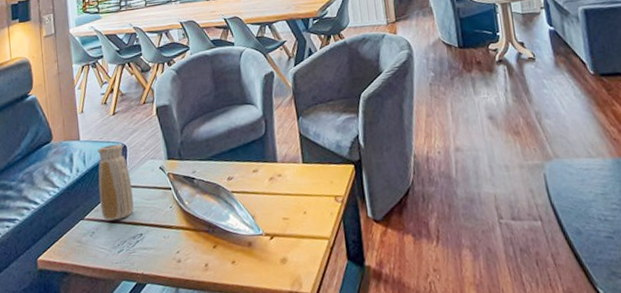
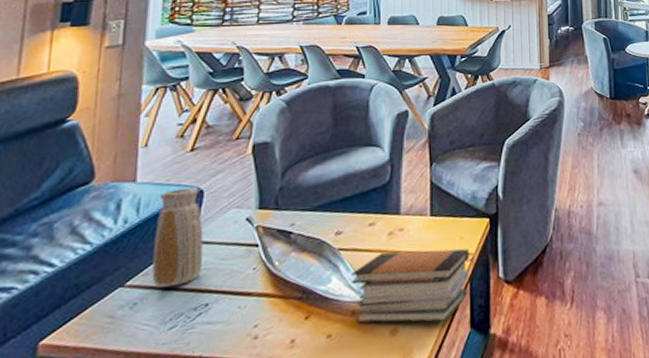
book stack: none [244,191,342,254] -> present [352,249,470,323]

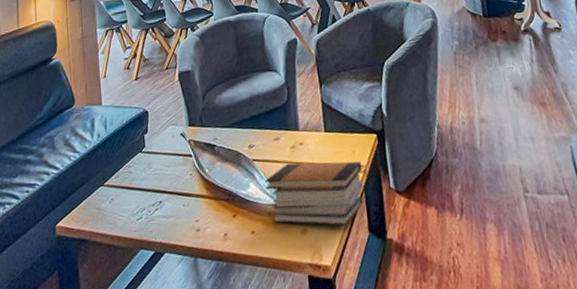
vase: present [152,188,203,287] -> none [119,109,154,187]

